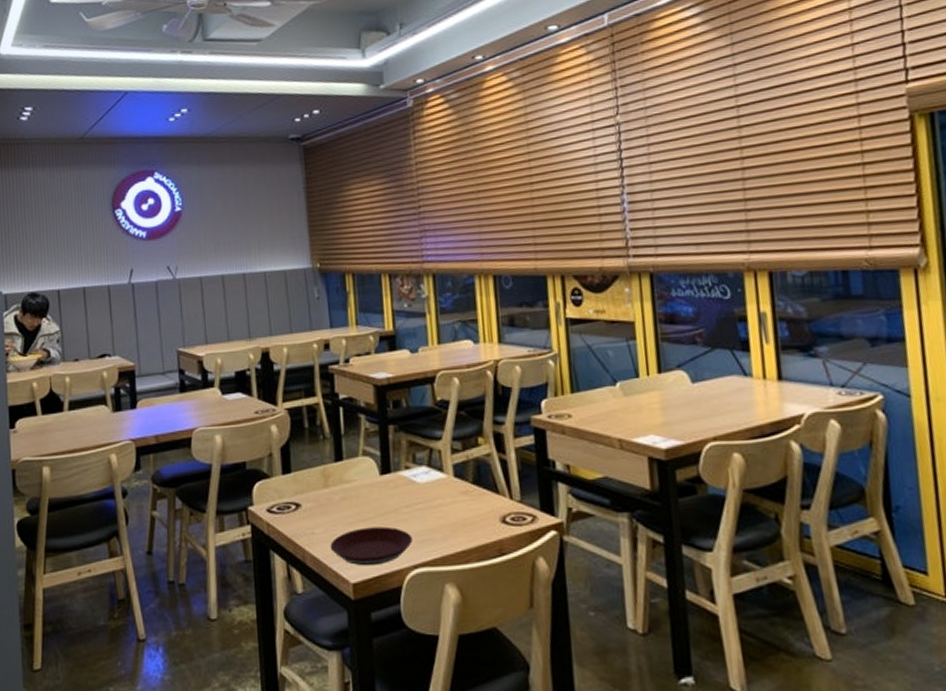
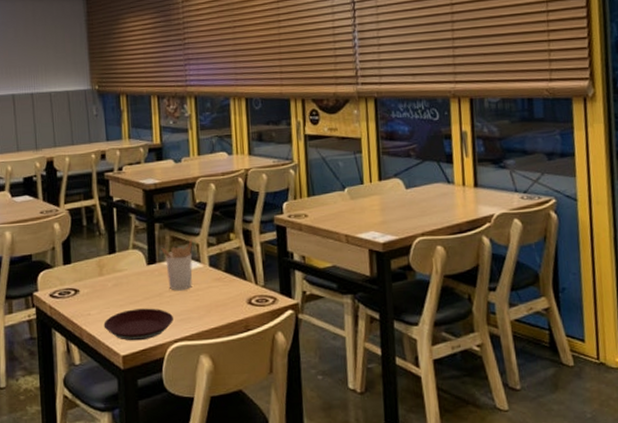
utensil holder: none [396,442,434,506] -> present [161,238,193,291]

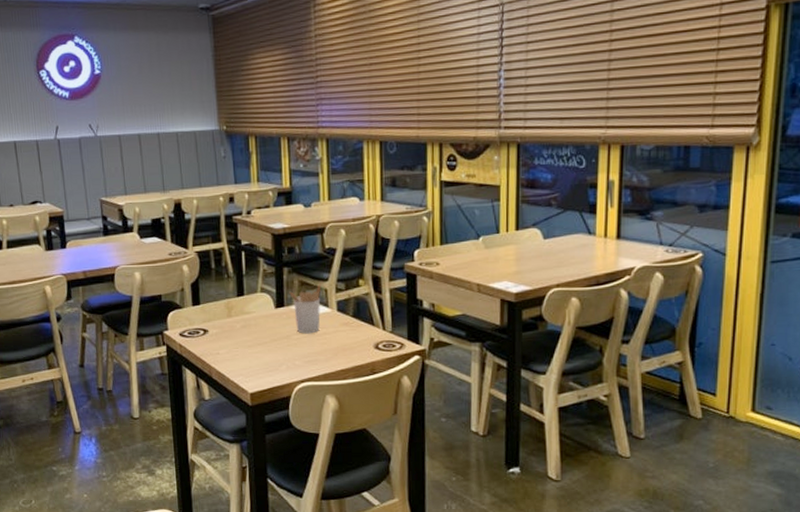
plate: present [103,308,173,341] -> none [232,349,300,380]

